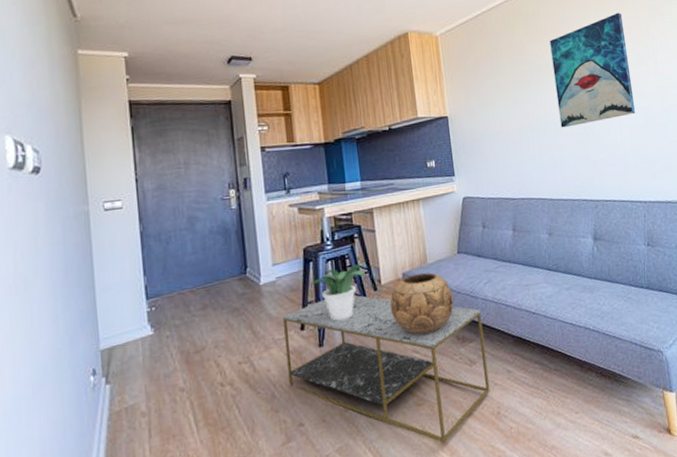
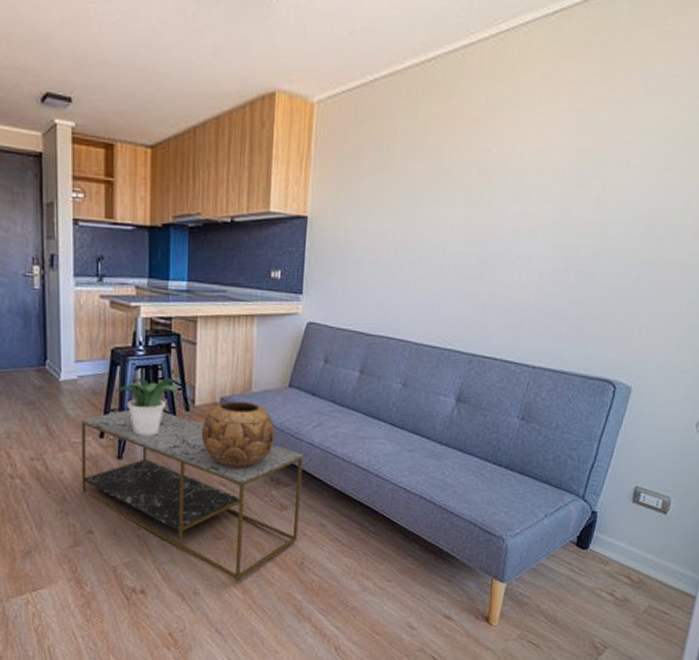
wall art: present [549,13,636,128] -> none [450,104,576,256]

